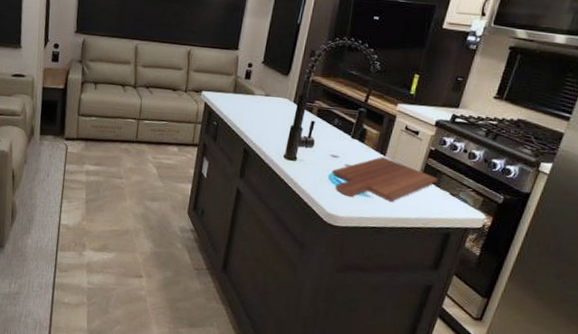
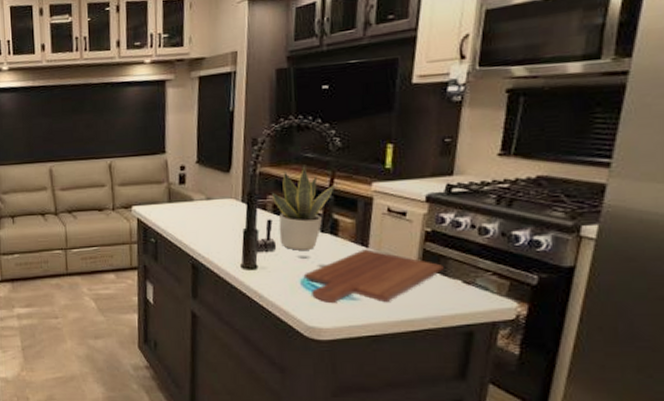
potted plant: none [318,80,371,151] -> present [272,164,337,250]

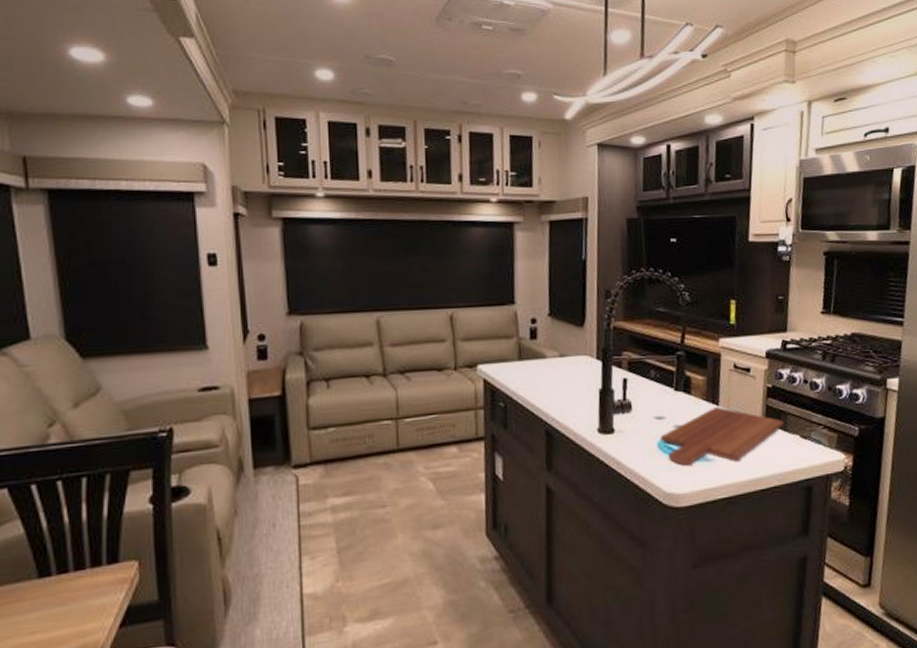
potted plant: present [272,164,337,250] -> none [627,319,688,411]

